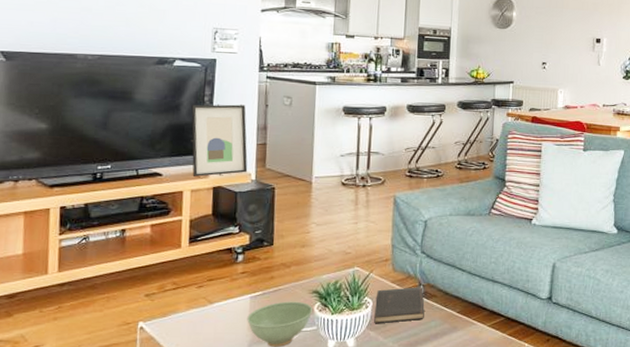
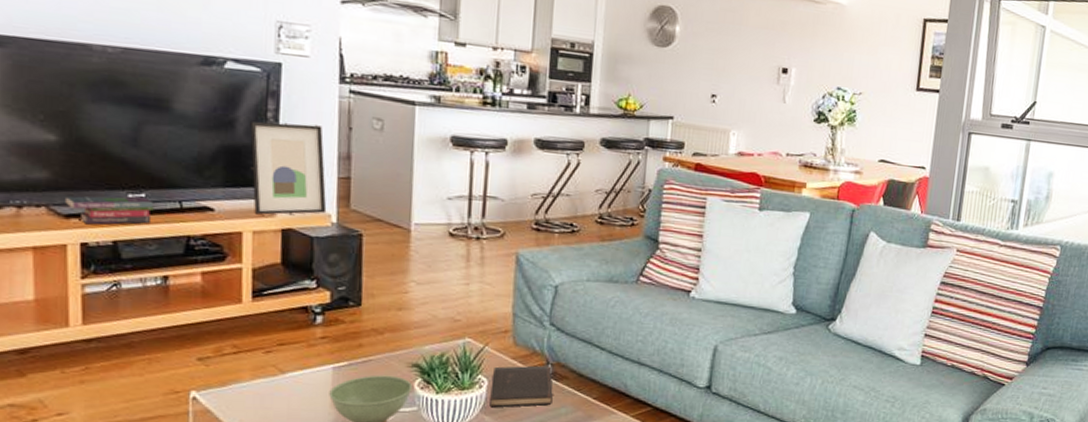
books: none [51,167,117,192] -> present [66,195,154,225]

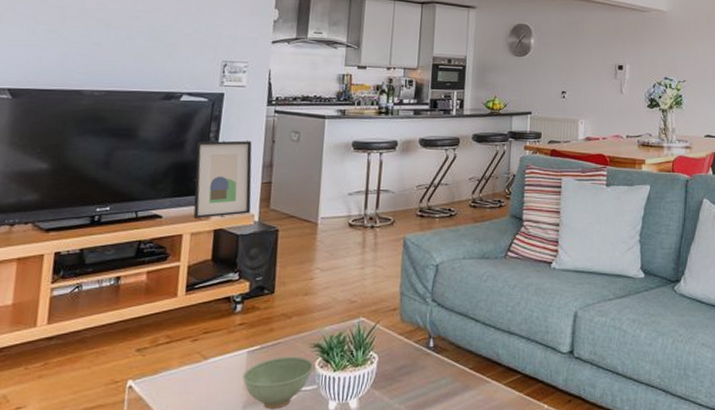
books: present [66,195,154,225] -> none [47,209,116,236]
hardcover book: present [489,365,553,408] -> none [379,340,435,383]

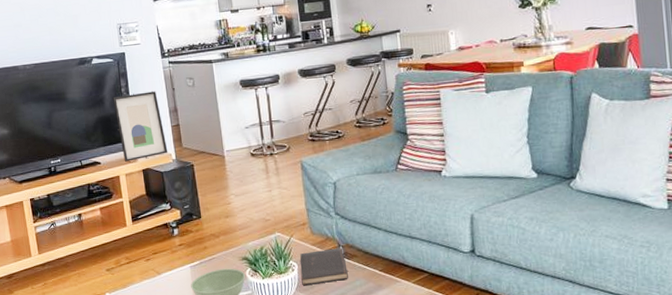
hardcover book: none [379,340,435,383] -> present [299,248,348,286]

